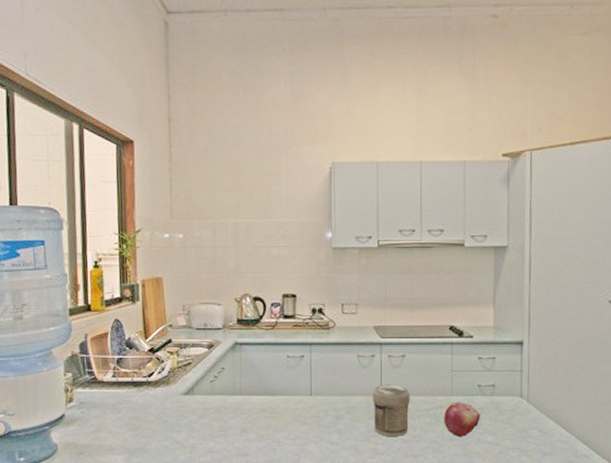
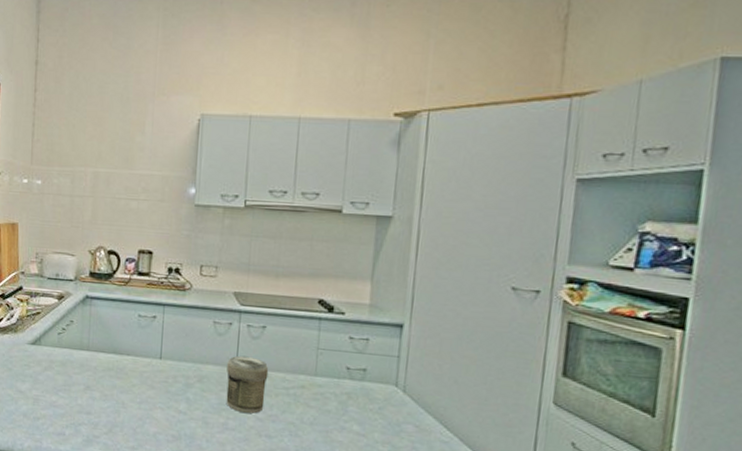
fruit: present [444,402,480,438] -> none [304,383,347,423]

